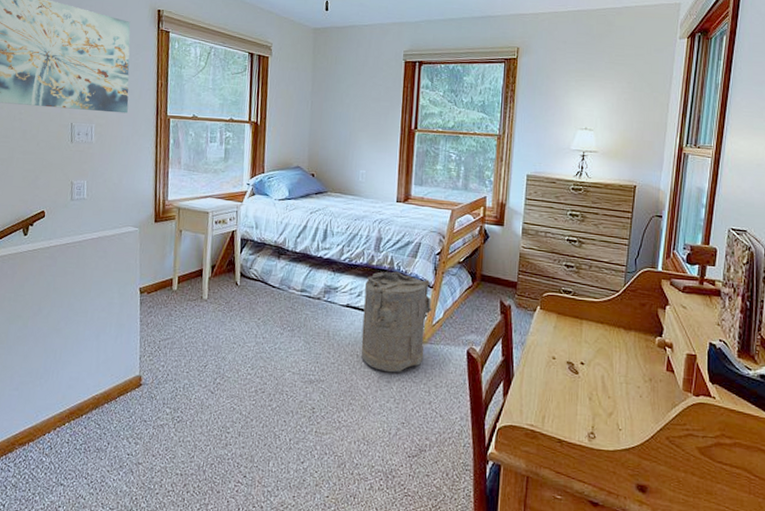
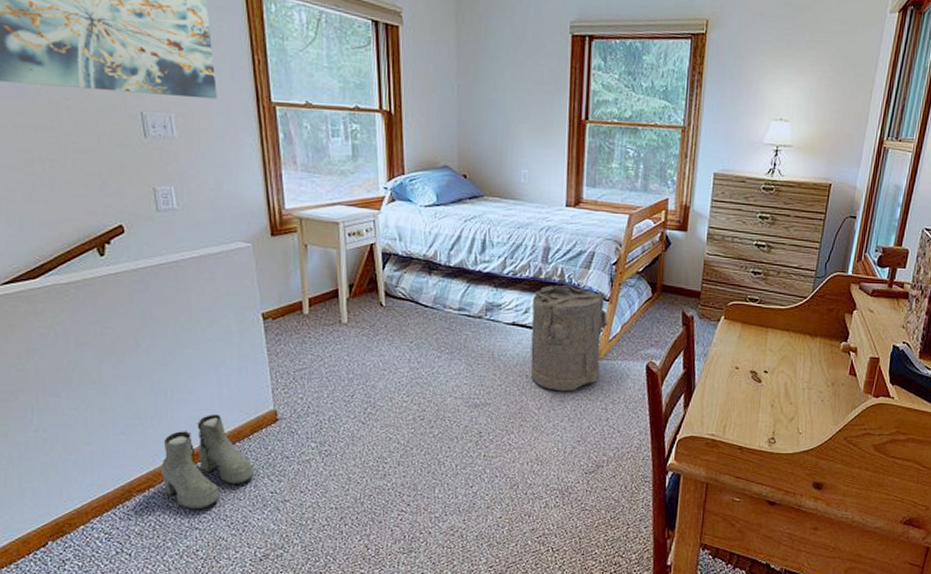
boots: none [40,376,116,465] -> present [160,415,253,509]

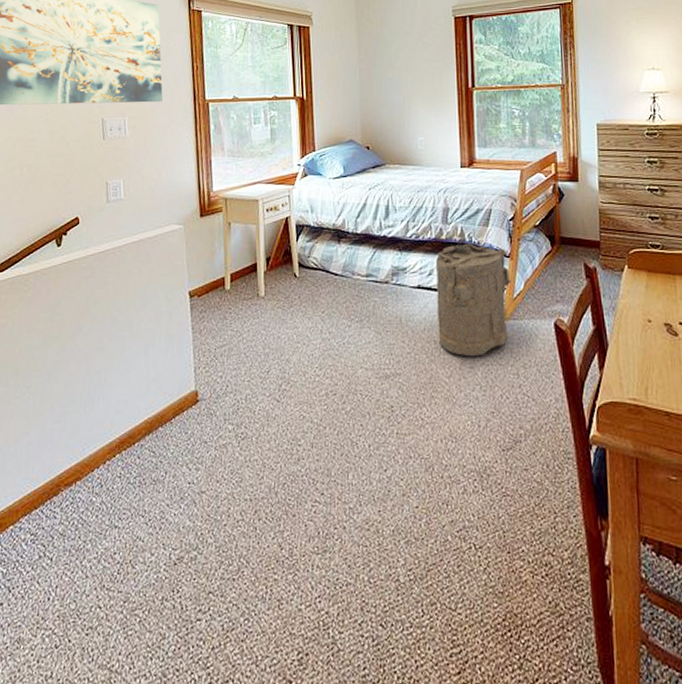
boots: present [160,415,253,509] -> none [87,398,173,504]

